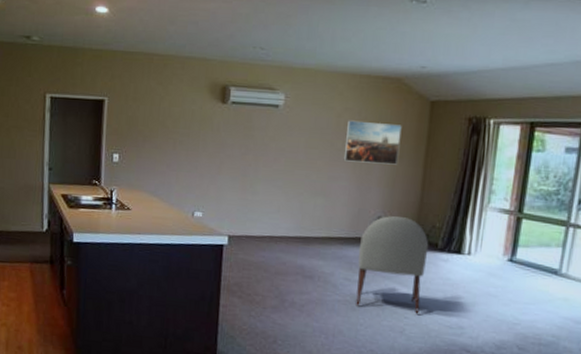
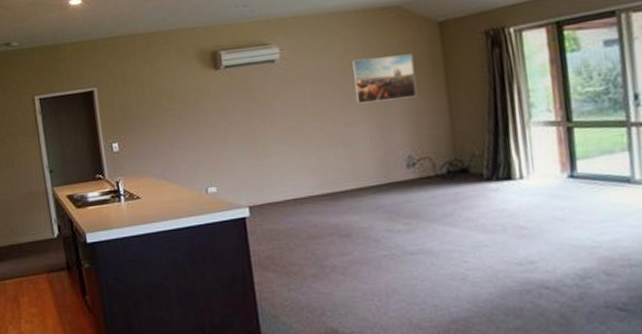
chair: present [356,216,429,314] -> none [394,151,479,259]

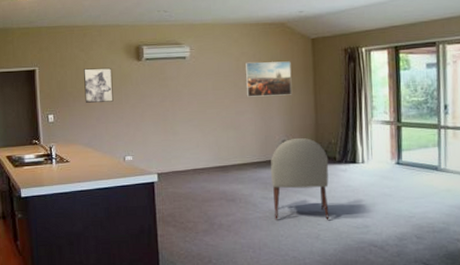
wall art: none [150,80,189,126] -> present [84,67,114,103]
chair: none [394,151,479,259] -> present [270,138,329,220]

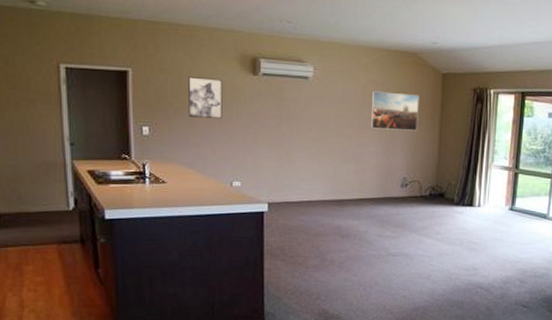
chair: present [270,138,329,220] -> none [388,177,447,261]

